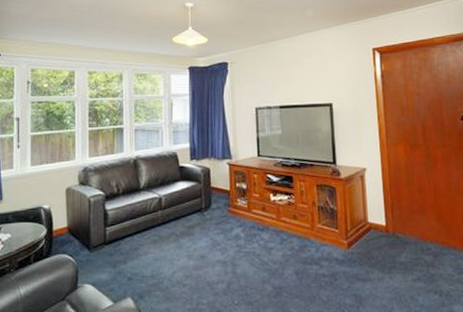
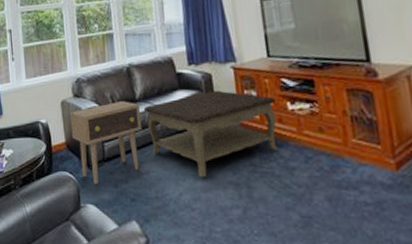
side table: none [74,190,144,266] -> present [70,101,142,185]
coffee table: none [146,182,262,257] -> present [143,90,278,177]

